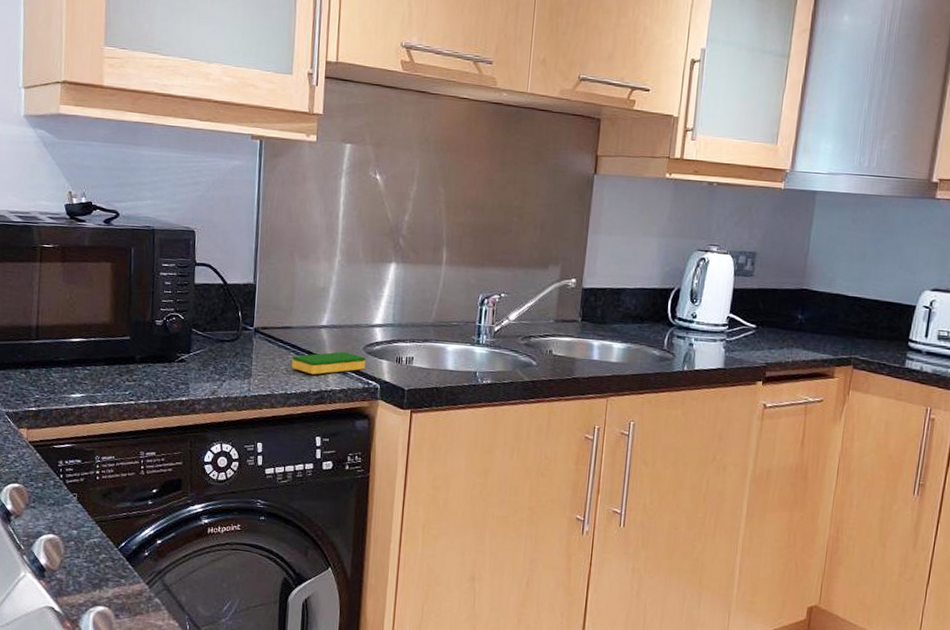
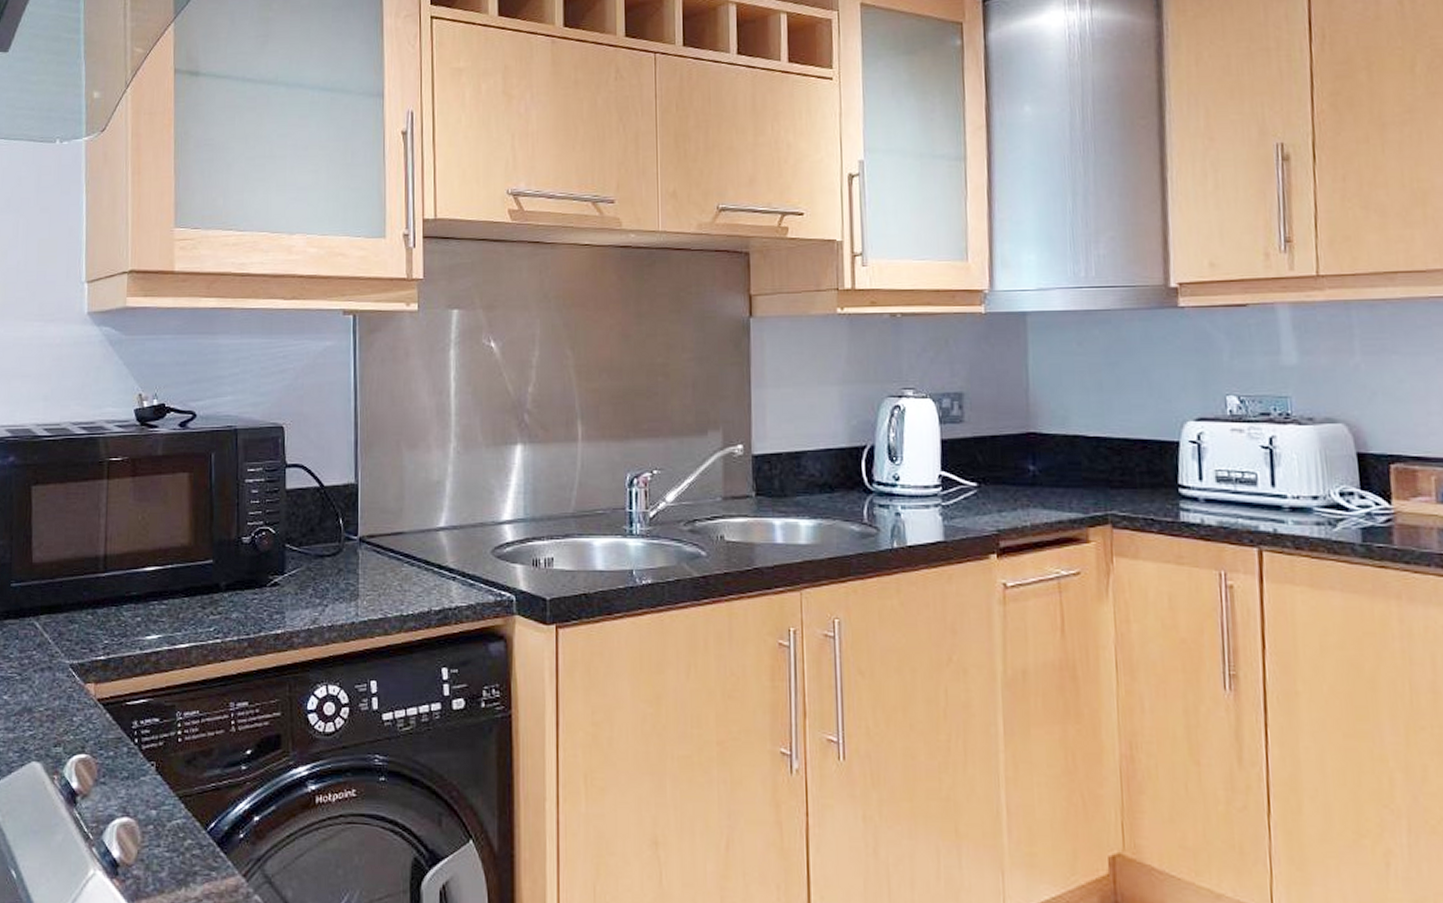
dish sponge: present [291,351,366,375] -> none [406,557,496,590]

